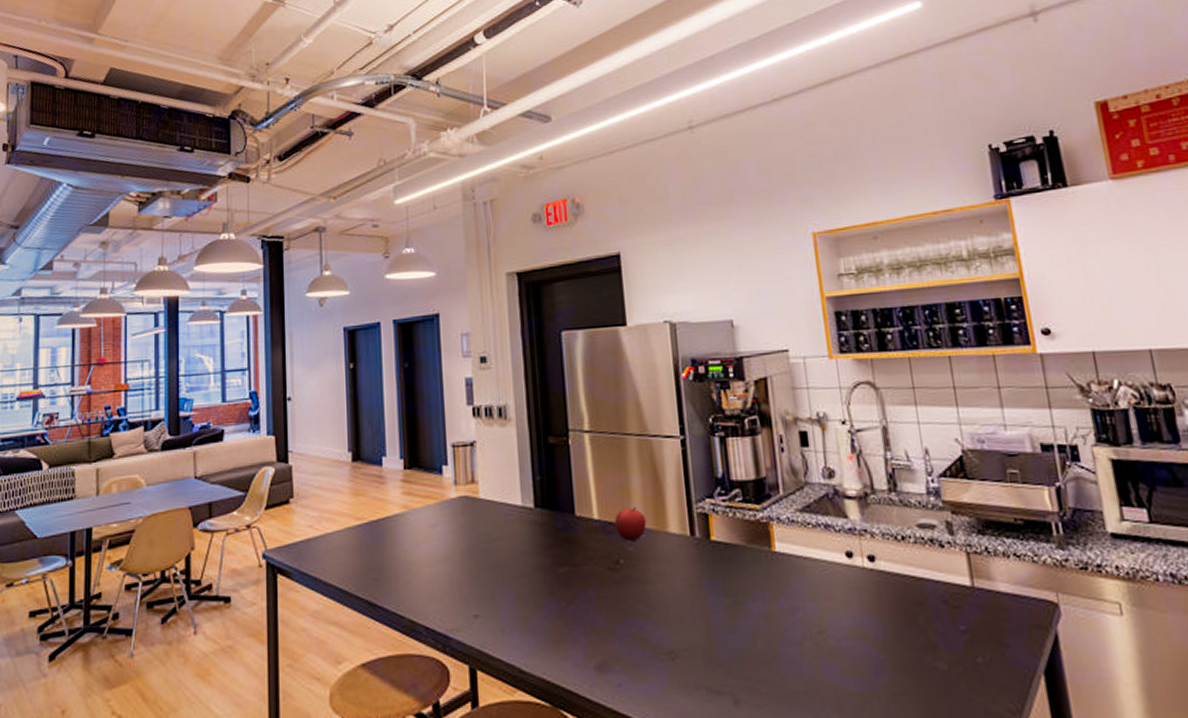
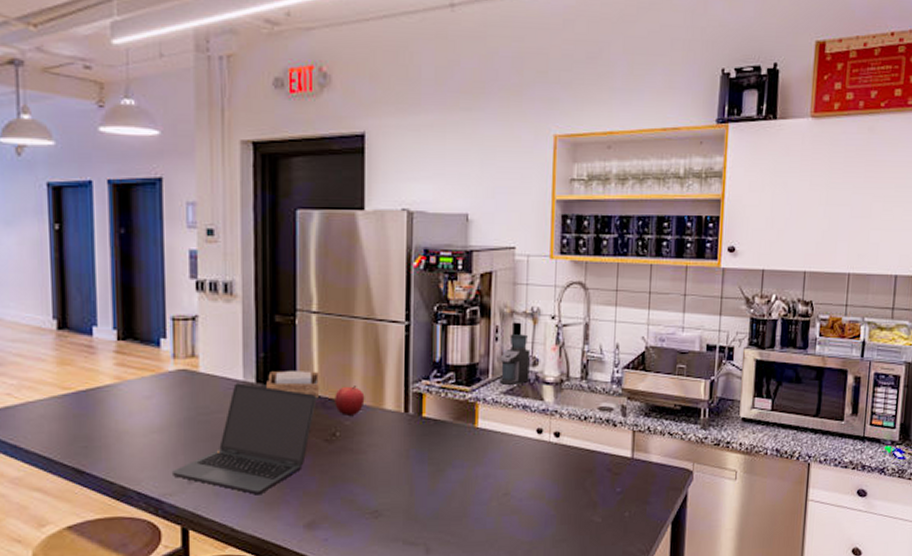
laptop: none [458,508,597,631] -> present [173,383,317,495]
napkin holder: none [544,493,600,523] -> present [266,371,320,399]
coffee grinder: none [789,443,827,501] -> present [499,334,530,385]

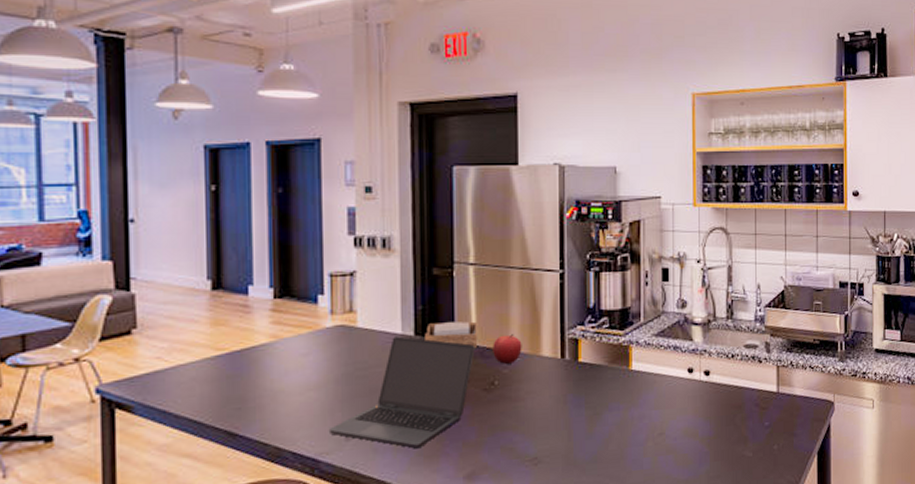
coffee grinder: present [499,334,530,385] -> none [650,278,679,327]

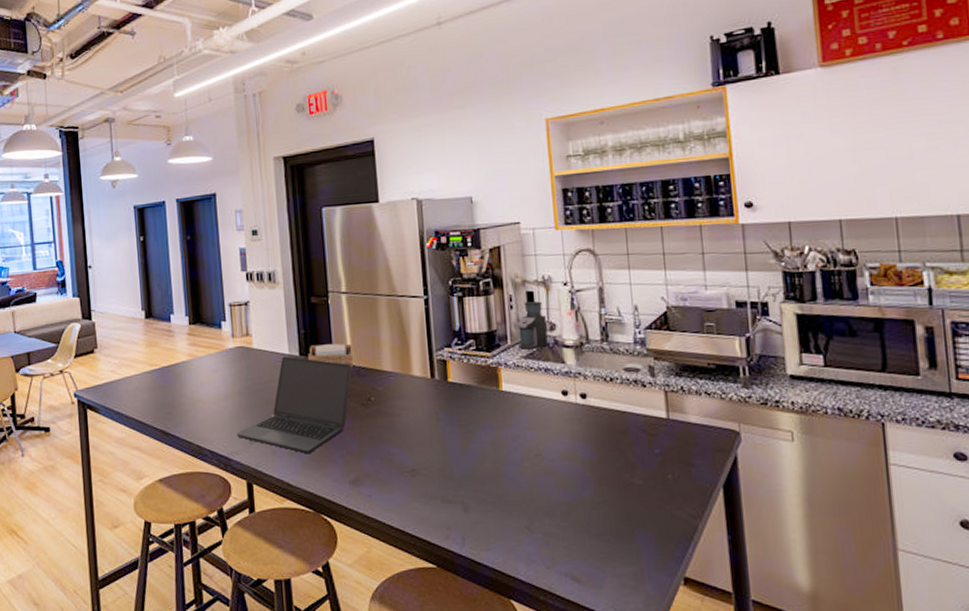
fruit: present [493,334,522,364] -> none [367,355,394,382]
coffee grinder: none [650,278,679,327] -> present [516,301,548,349]

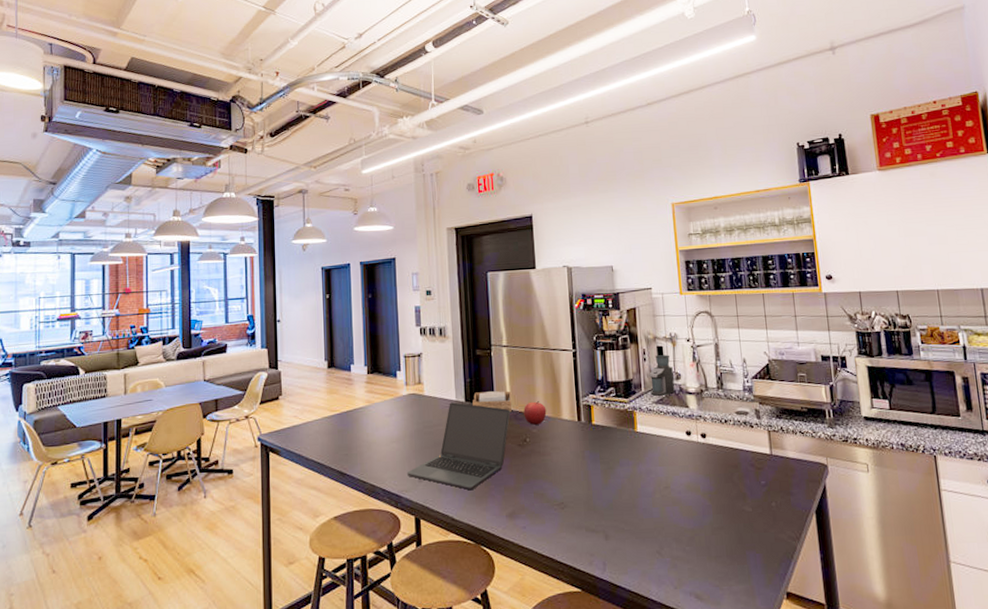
fruit: none [367,355,394,382] -> present [523,401,547,425]

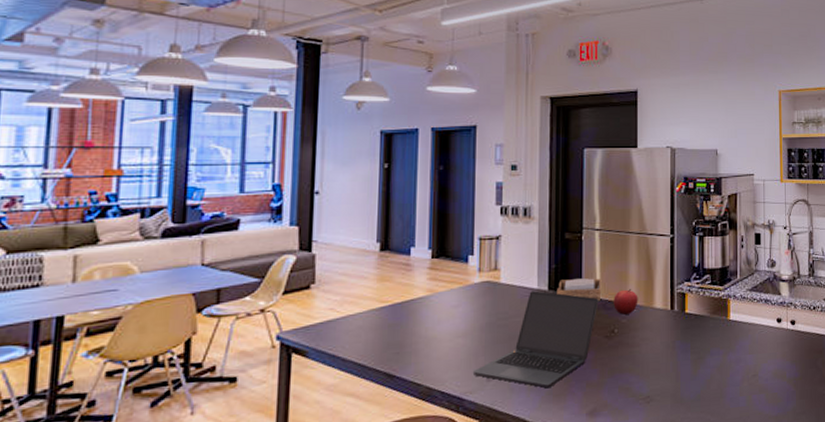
coffee grinder: present [649,355,675,396] -> none [745,242,769,283]

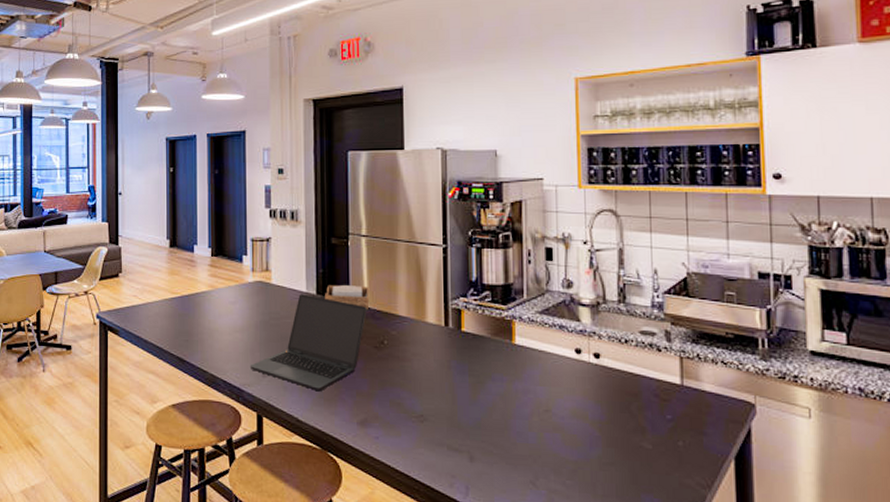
fruit: present [613,289,638,315] -> none [382,300,409,326]

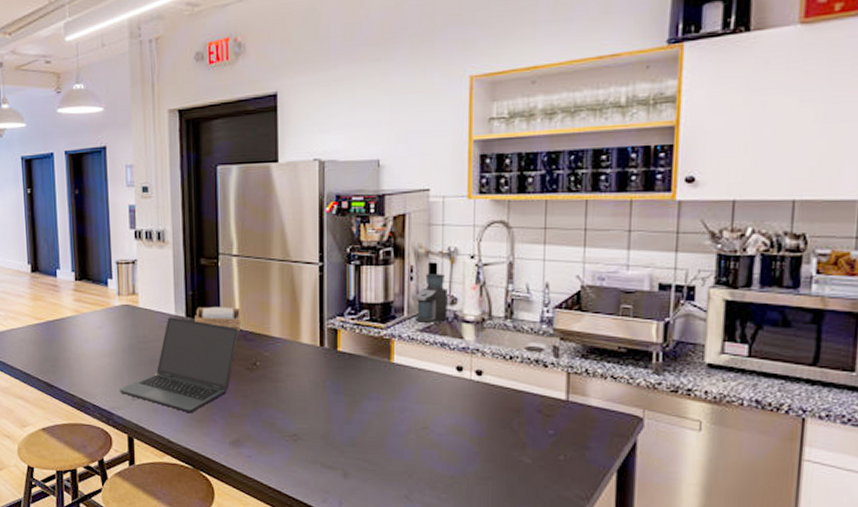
coffee grinder: none [534,258,564,305] -> present [415,274,448,322]

